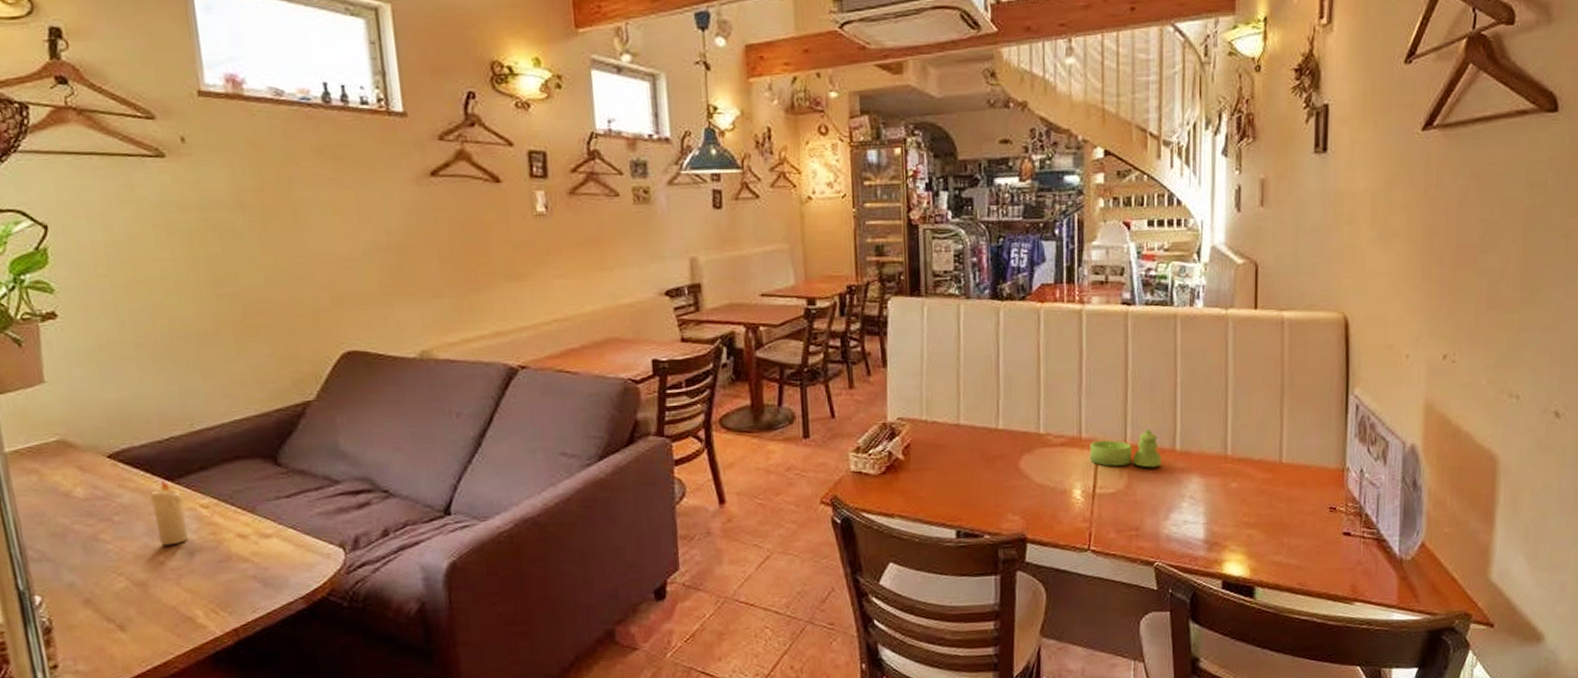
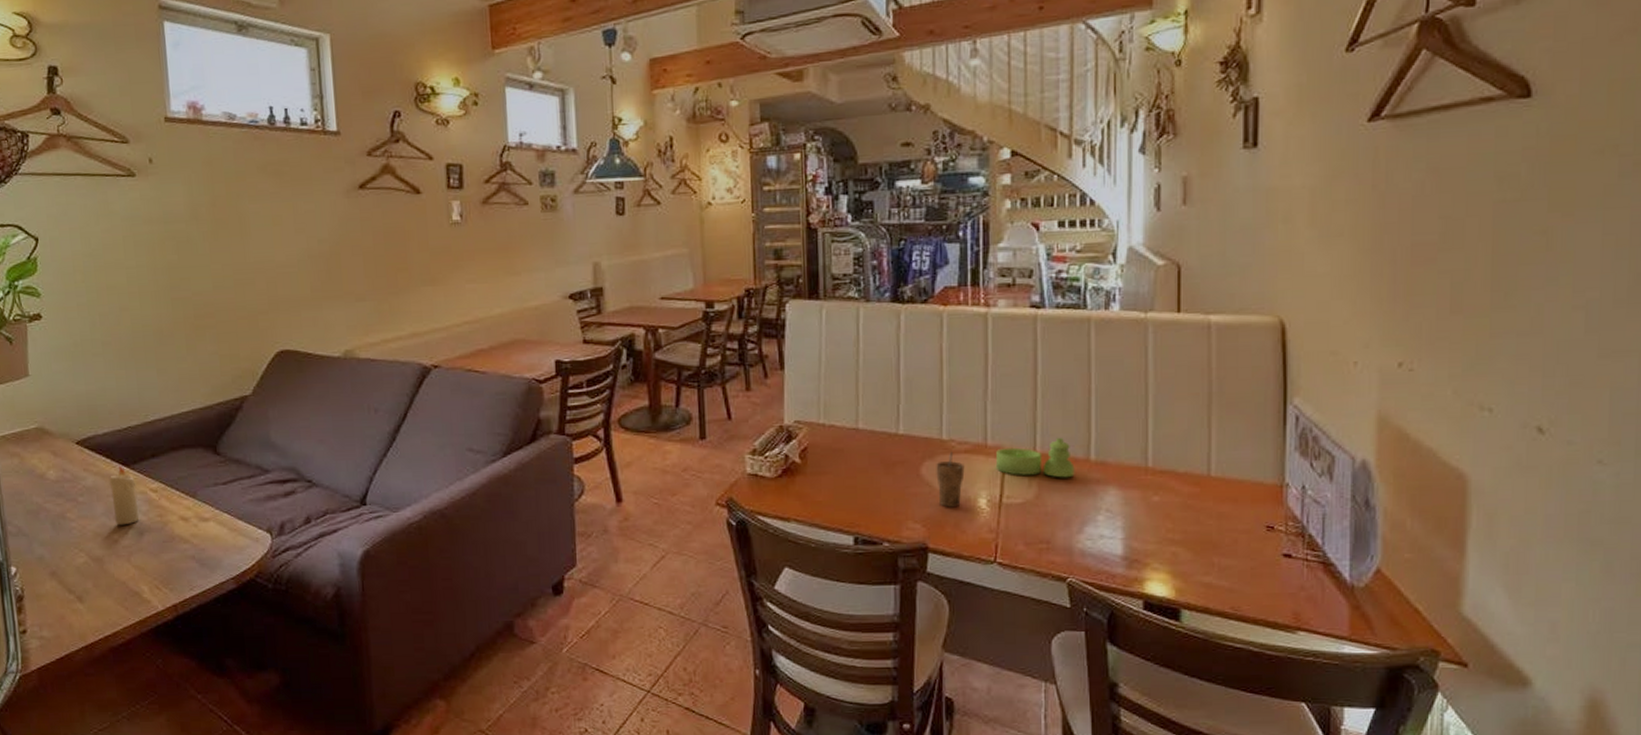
cup: none [1034,444,1061,499] -> present [936,451,965,508]

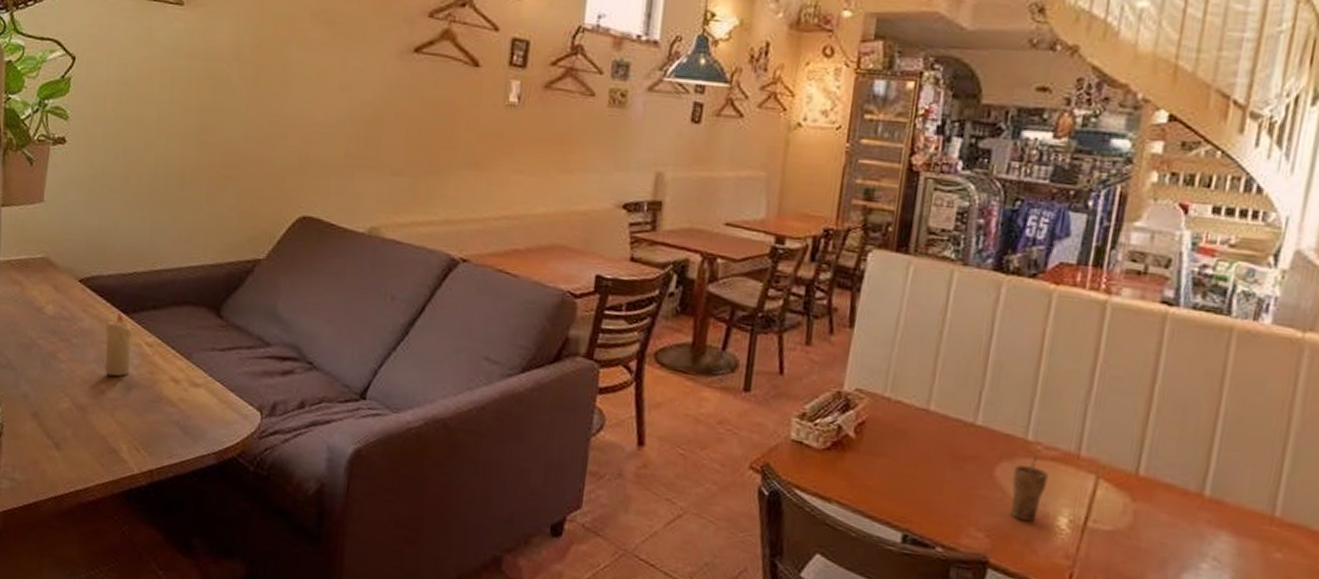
sugar bowl: present [995,437,1075,478] -> none [1085,461,1183,512]

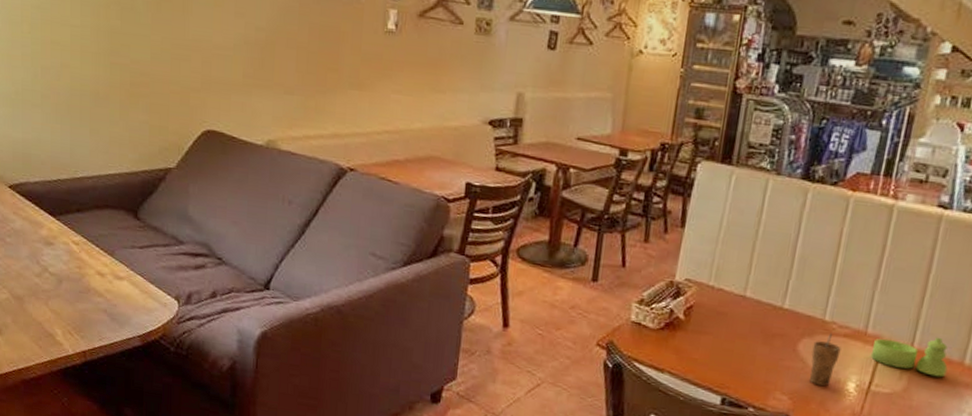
candle: present [105,311,133,377] -> none [35,214,60,271]
sugar bowl: none [1085,461,1183,512] -> present [870,337,948,378]

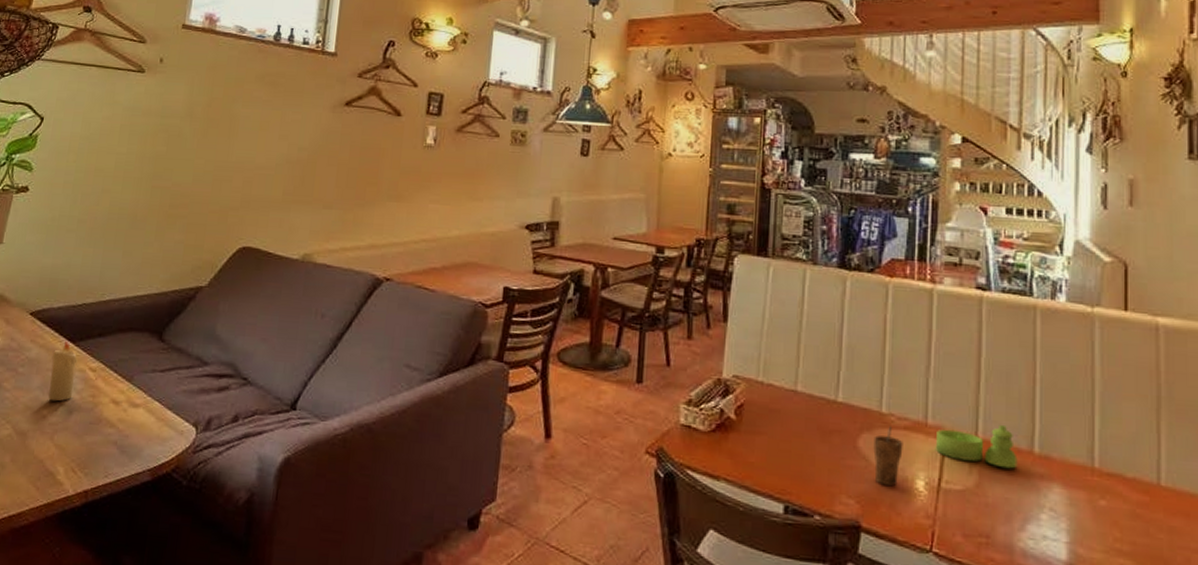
candle: none [35,214,60,271] -> present [48,340,78,402]

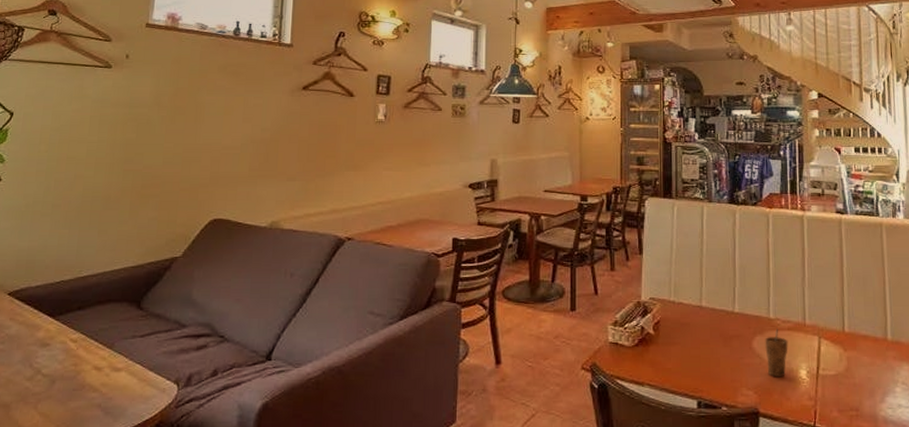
candle: present [48,340,78,402] -> none [30,316,58,373]
sugar bowl: present [935,424,1018,469] -> none [812,319,876,354]

